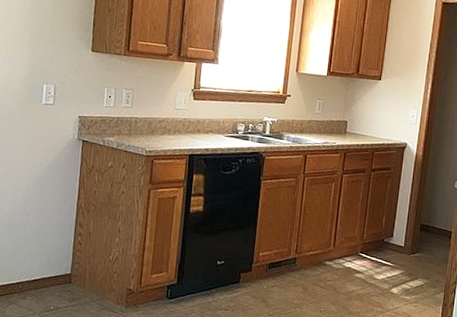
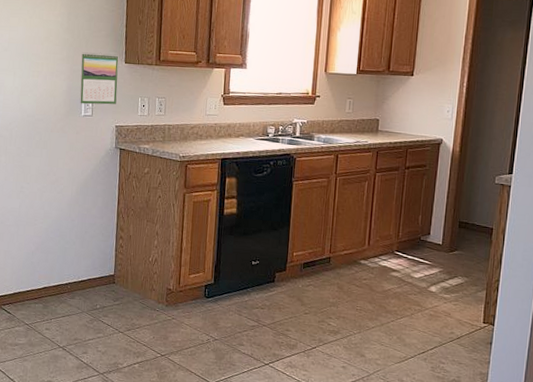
calendar: none [41,37,85,94] -> present [80,52,119,105]

